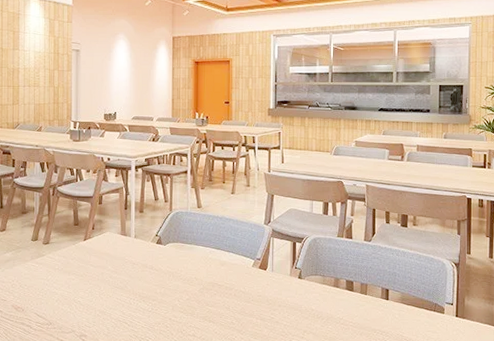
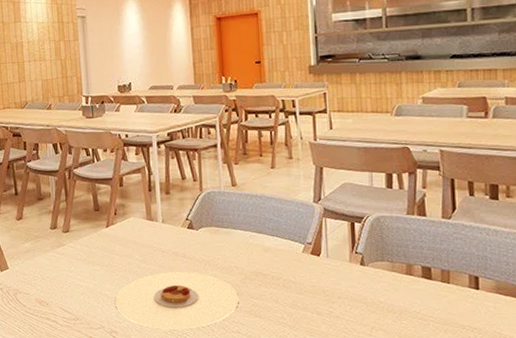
plate: none [87,282,196,333] -> present [115,272,239,330]

